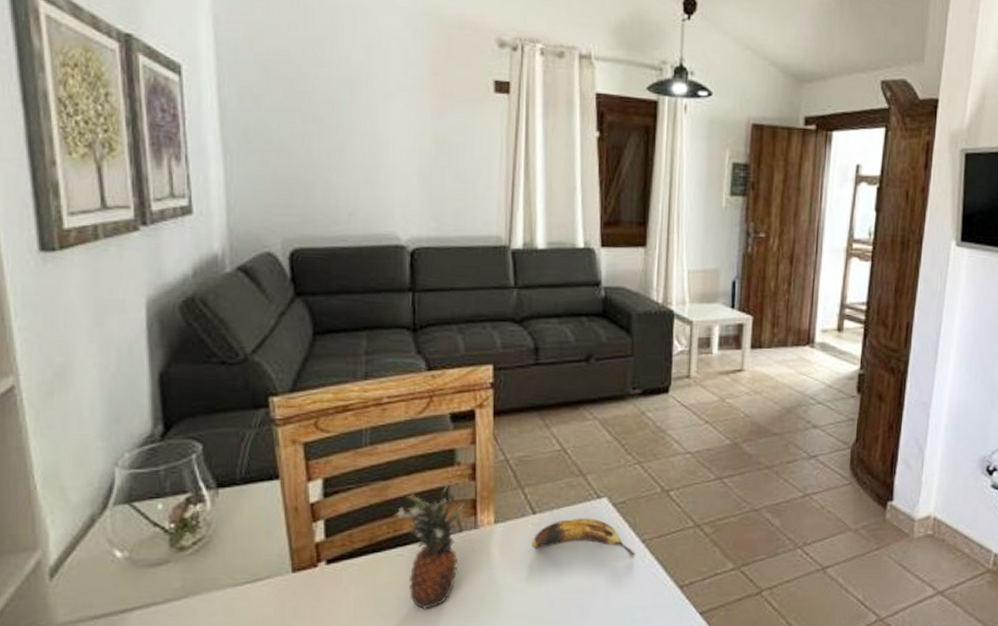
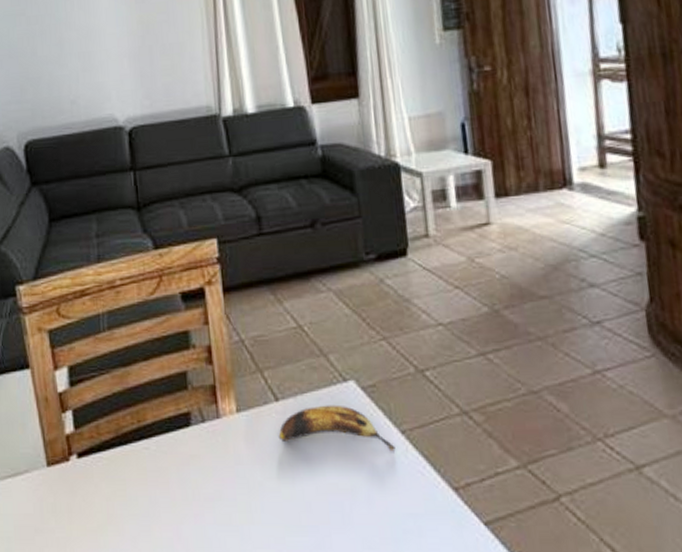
fruit: present [393,485,464,610] -> none [135,371,204,510]

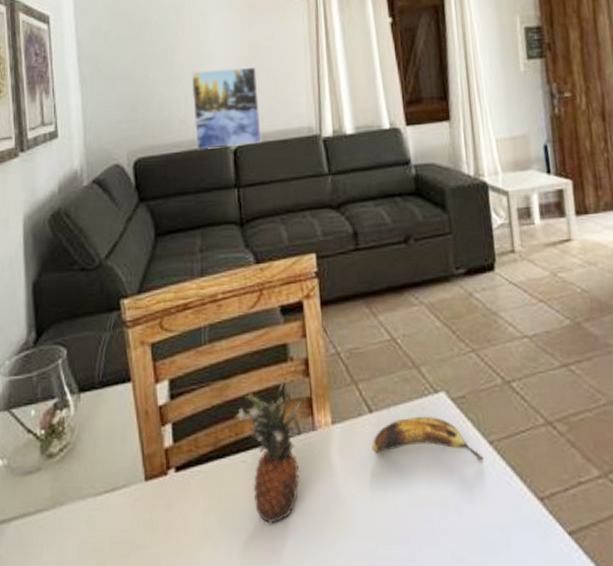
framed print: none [81,42,158,131] -> present [191,66,262,150]
fruit: none [135,371,204,510] -> present [234,383,300,524]

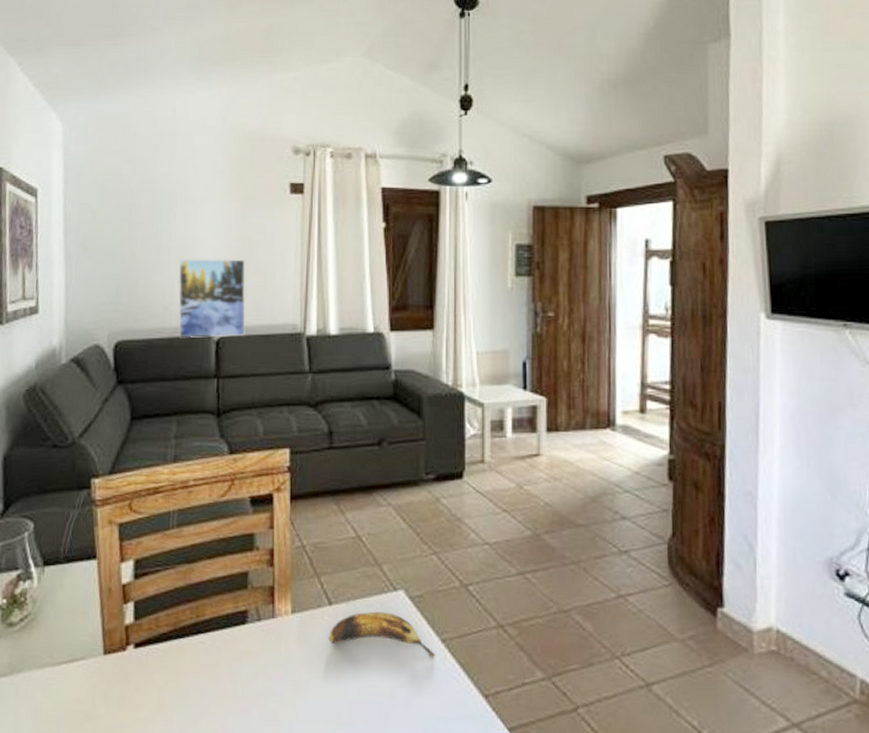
fruit: present [234,383,300,524] -> none [196,571,262,703]

